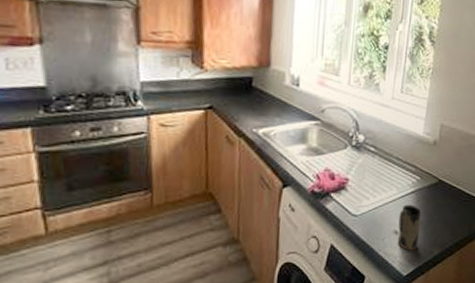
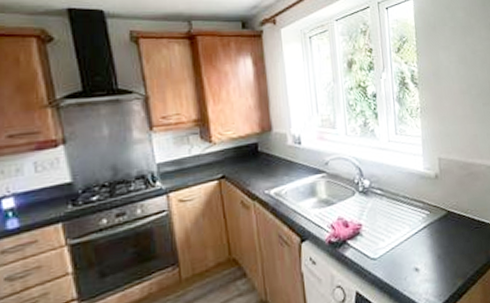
mug: present [397,204,422,251] -> none [416,239,440,286]

